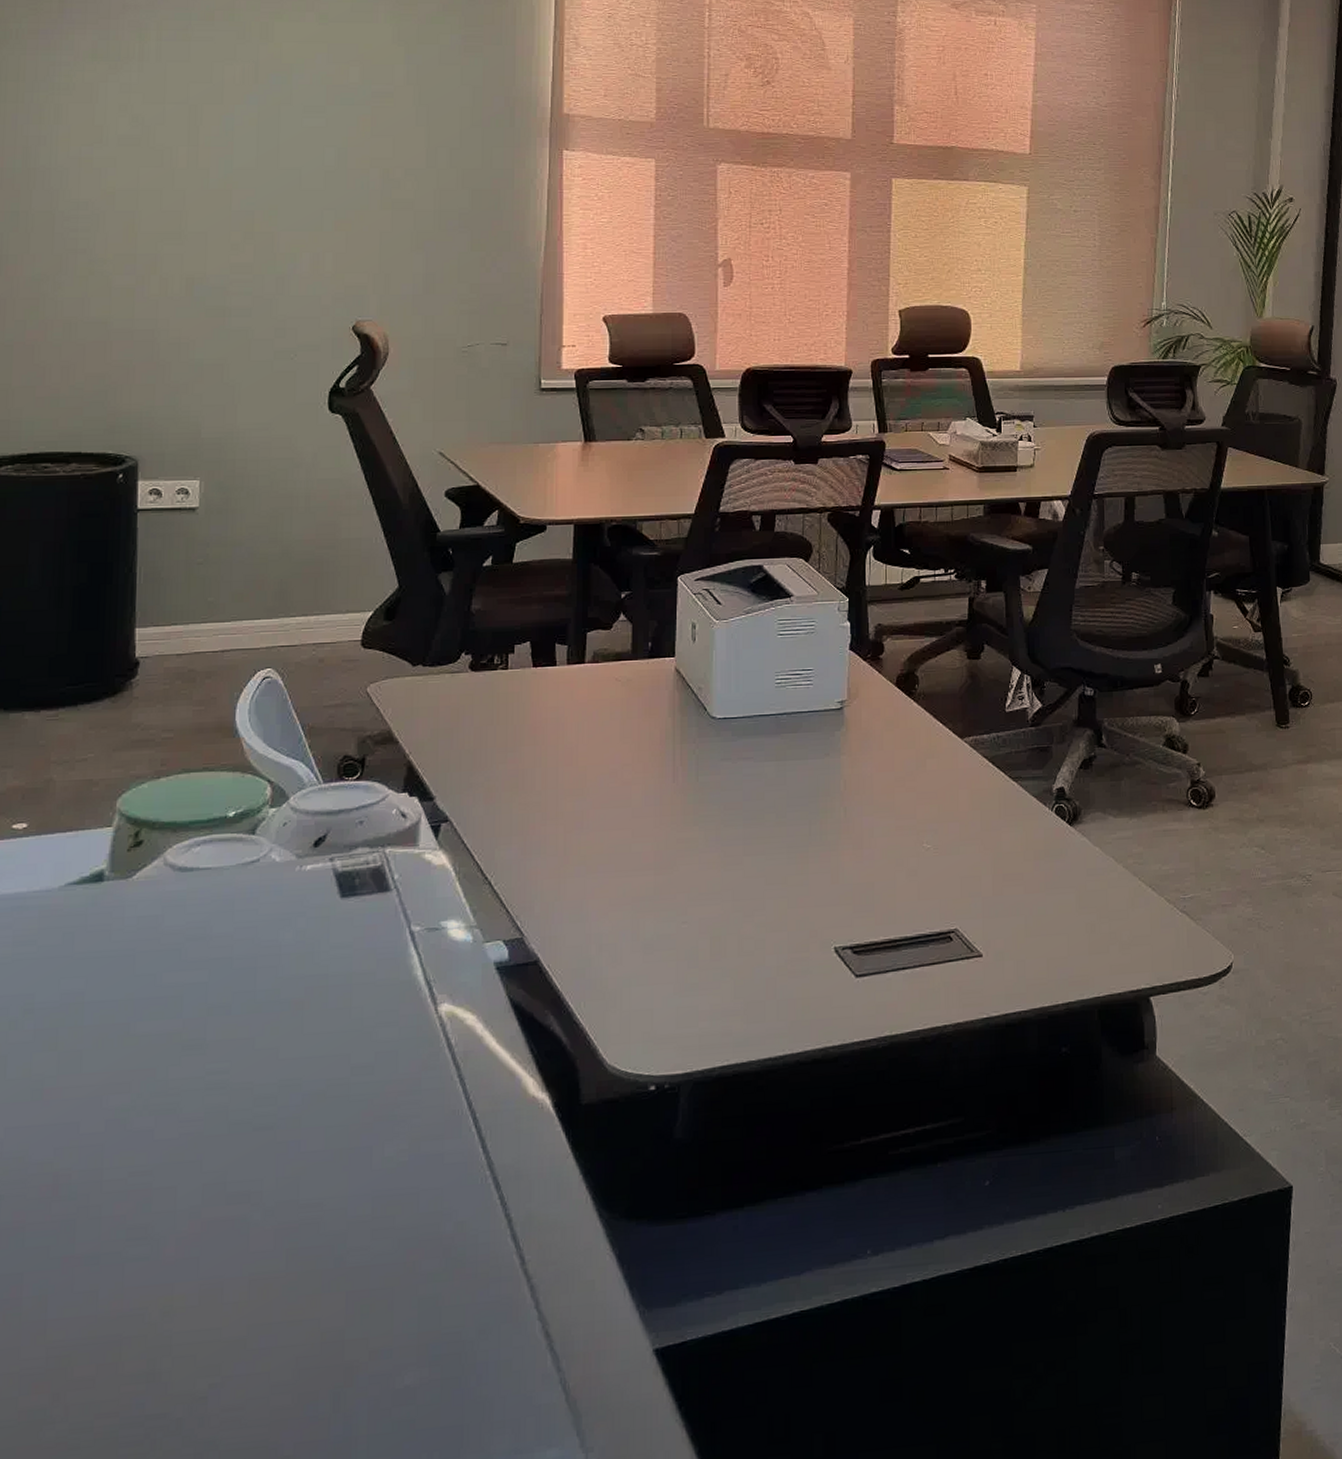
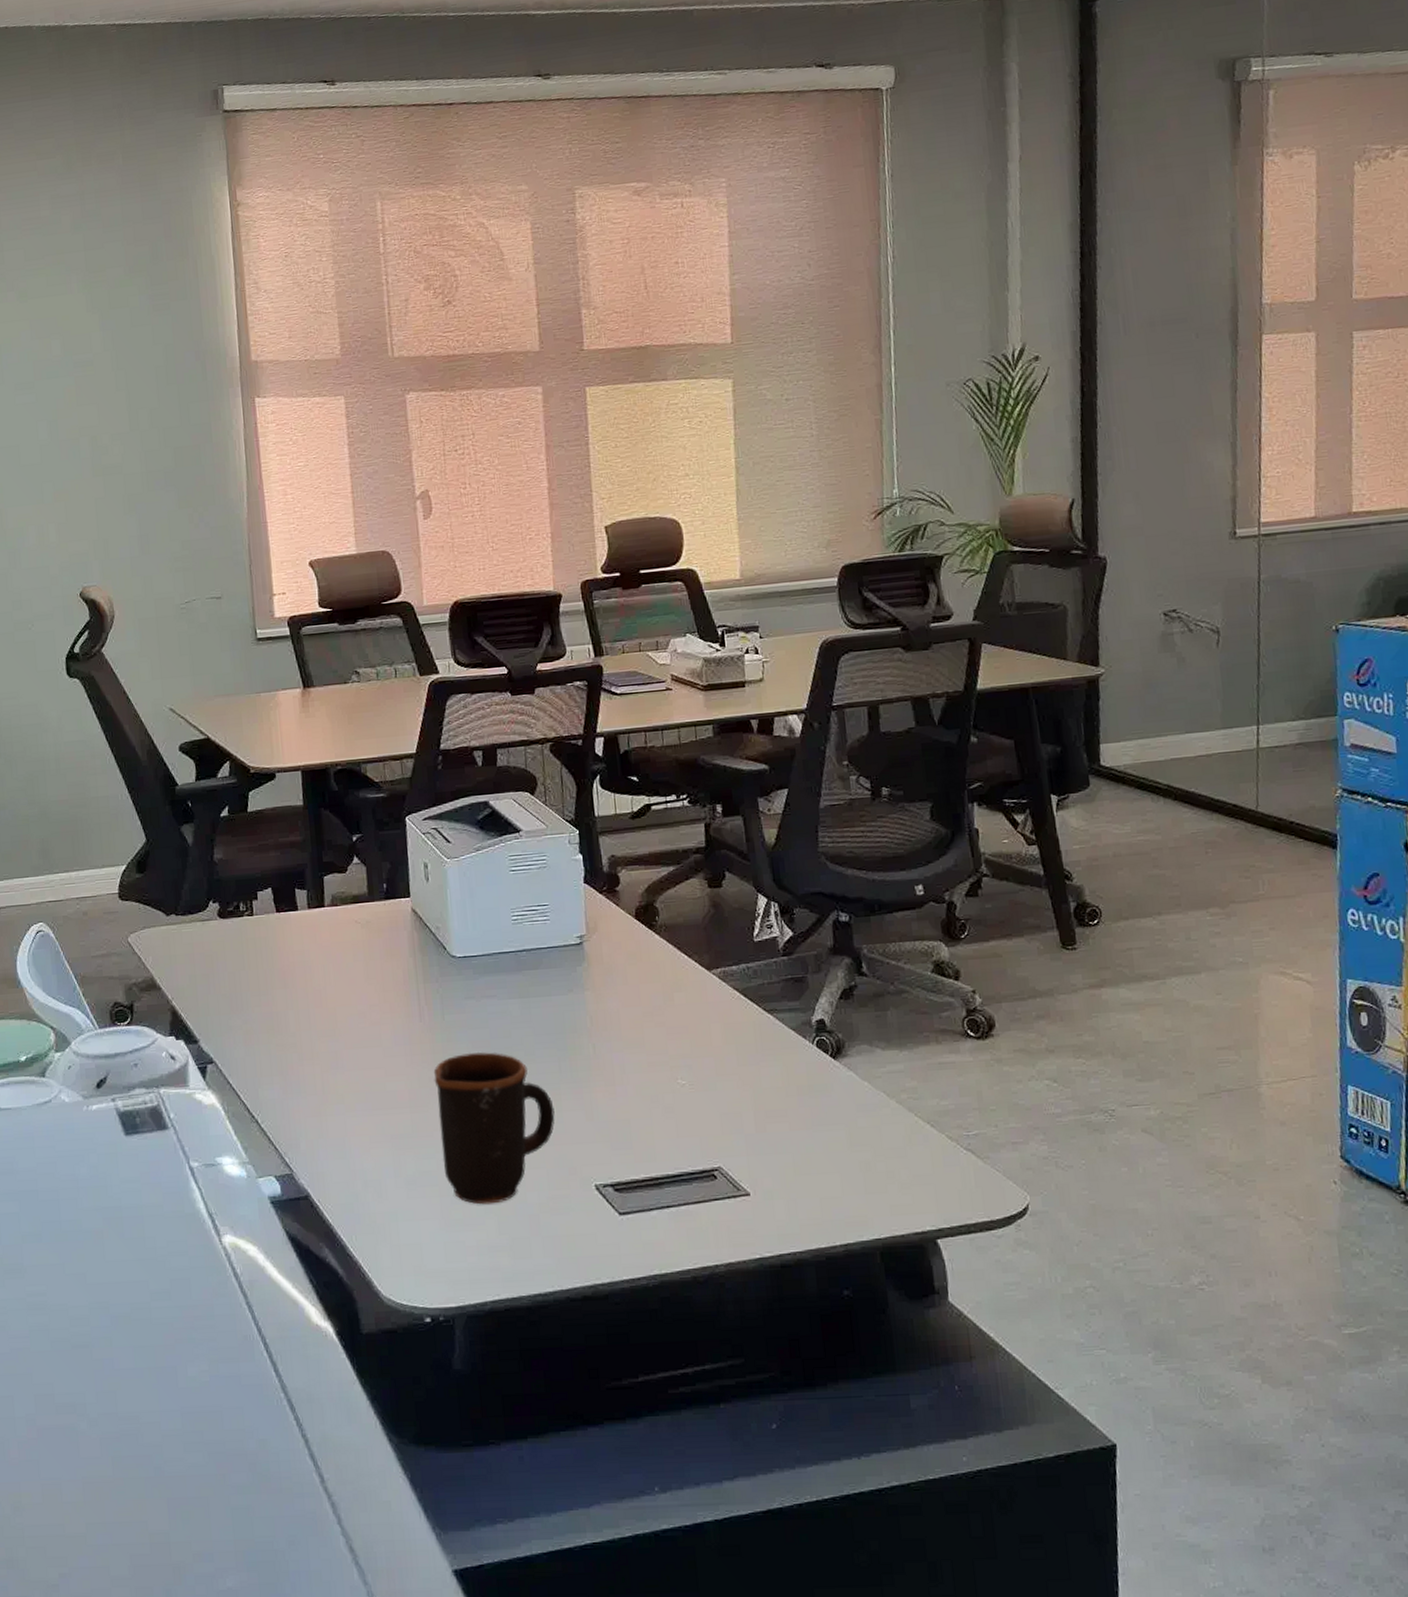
mug: none [682,813,801,968] -> present [433,1051,555,1205]

